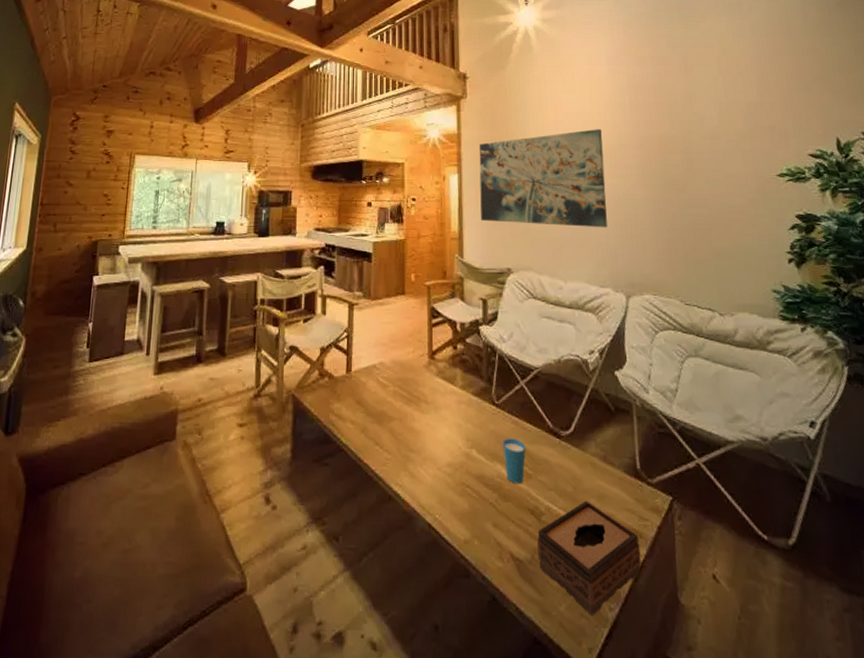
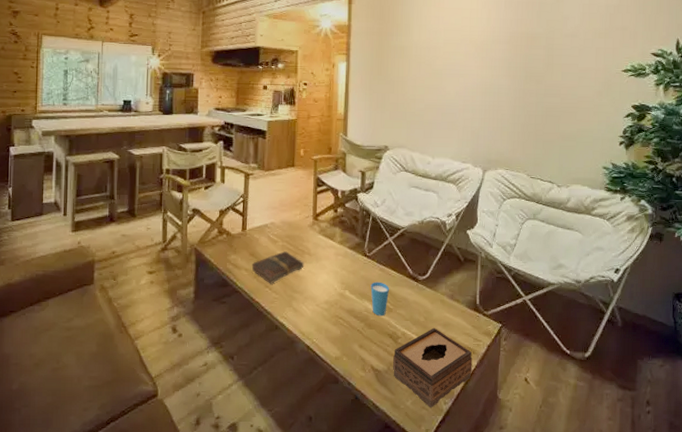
book: none [358,398,421,441] -> present [251,251,305,284]
wall art: present [479,129,607,228] -> none [365,25,477,113]

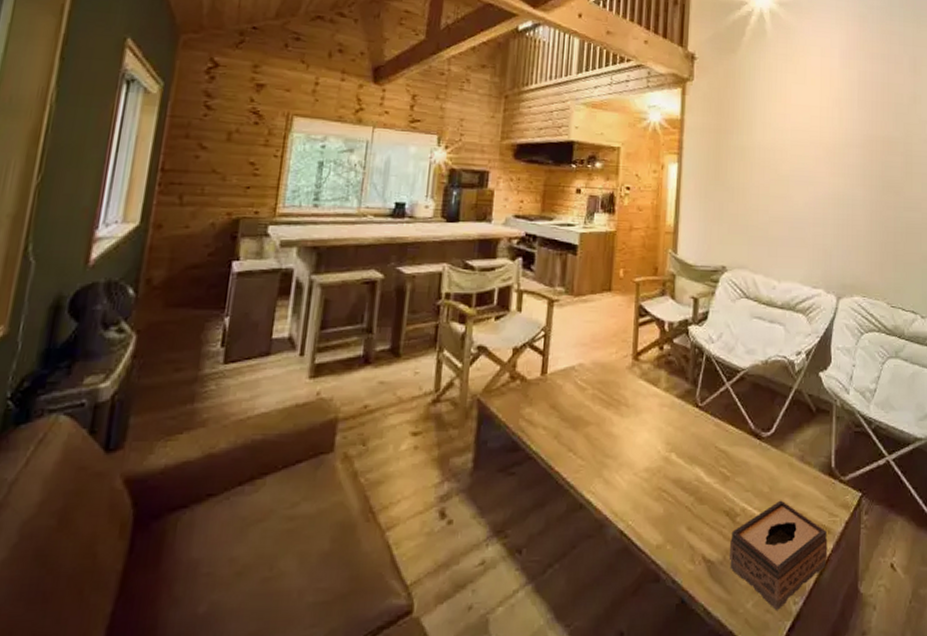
book: present [251,251,305,284] -> none [551,402,620,447]
cup: present [370,282,390,316] -> none [703,440,727,487]

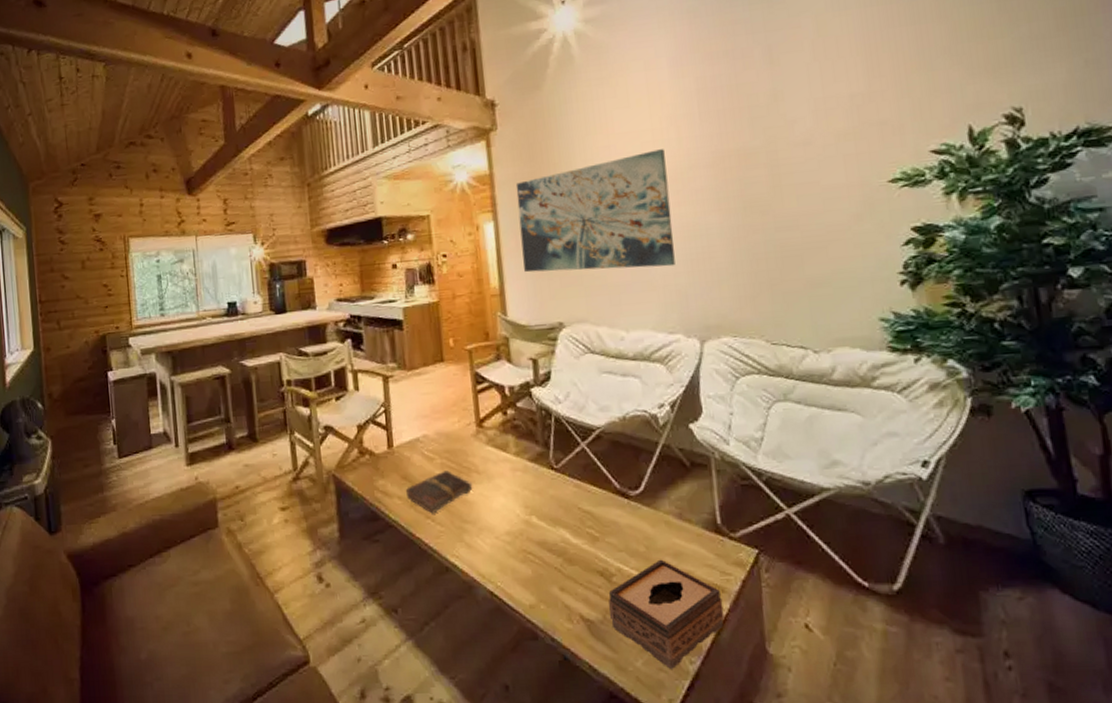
book: none [551,402,620,447] -> present [405,470,473,514]
wall art: none [699,124,828,228] -> present [515,149,675,273]

